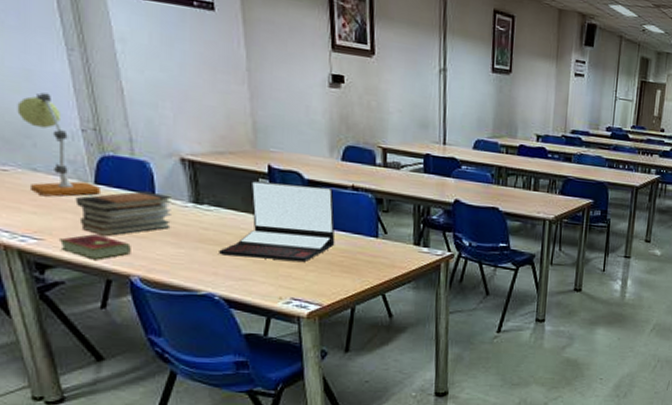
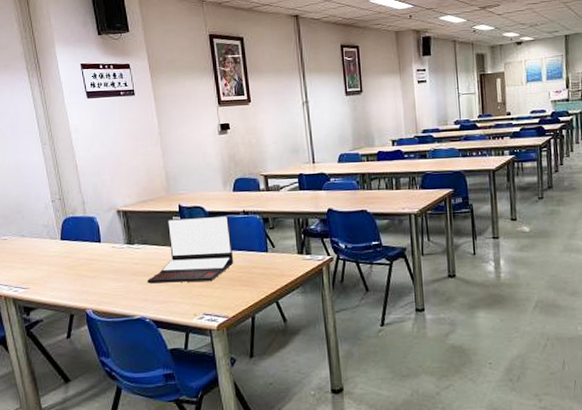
desk lamp: present [17,92,102,197] -> none [12,178,66,255]
hardcover book: present [60,234,131,260] -> none [39,279,86,300]
book stack: present [75,191,171,237] -> none [49,240,112,281]

